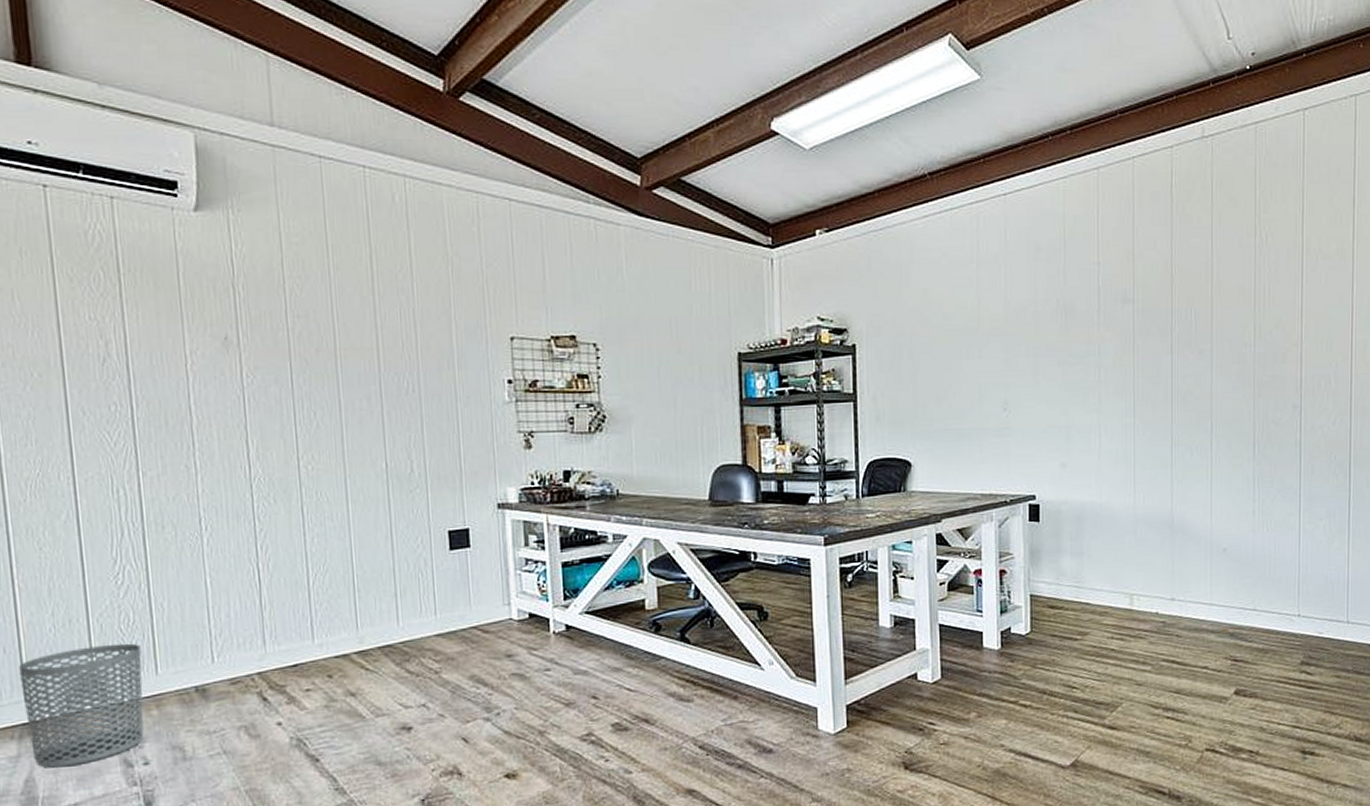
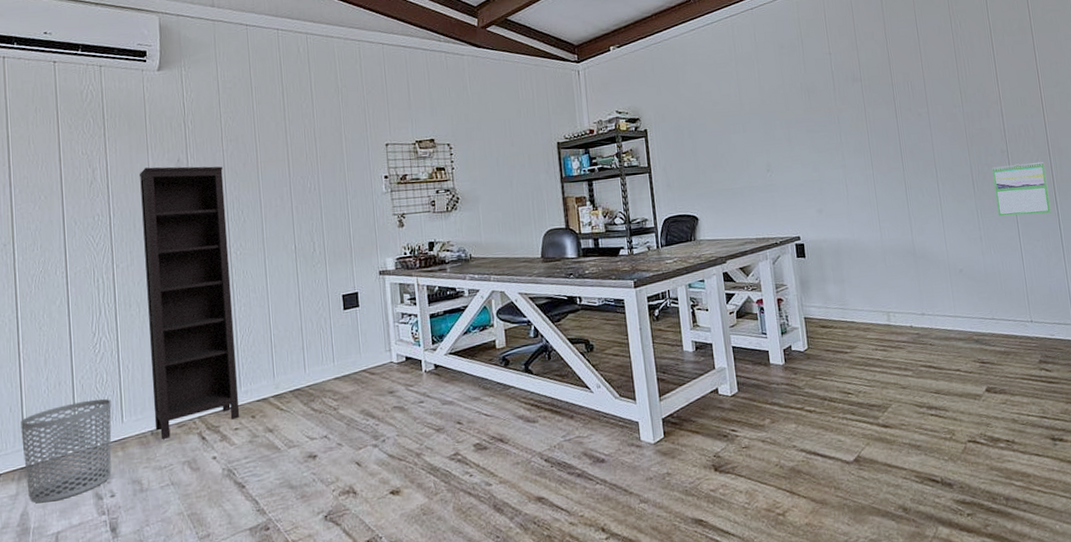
bookcase: none [170,344,313,698] -> present [139,166,240,439]
calendar: none [1279,422,1343,488] -> present [992,161,1052,217]

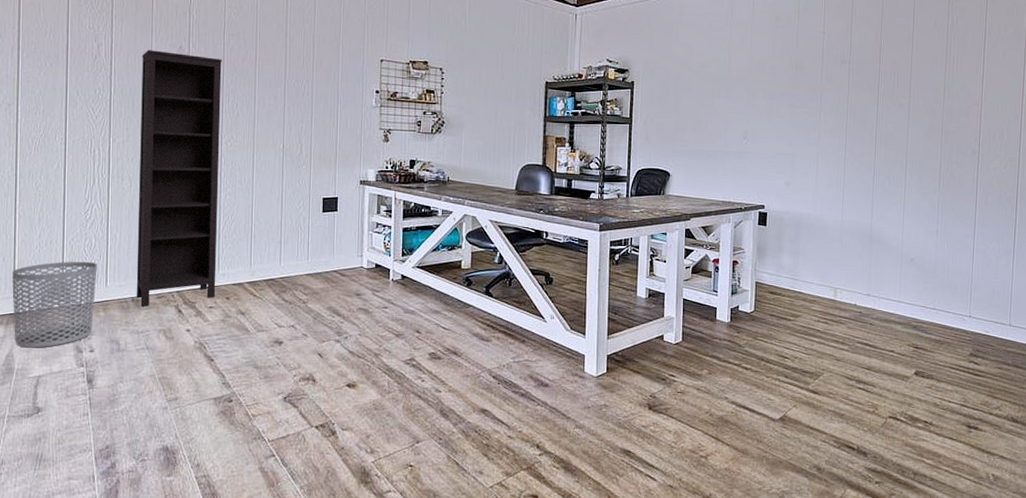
calendar: present [992,161,1052,217] -> none [958,166,1013,218]

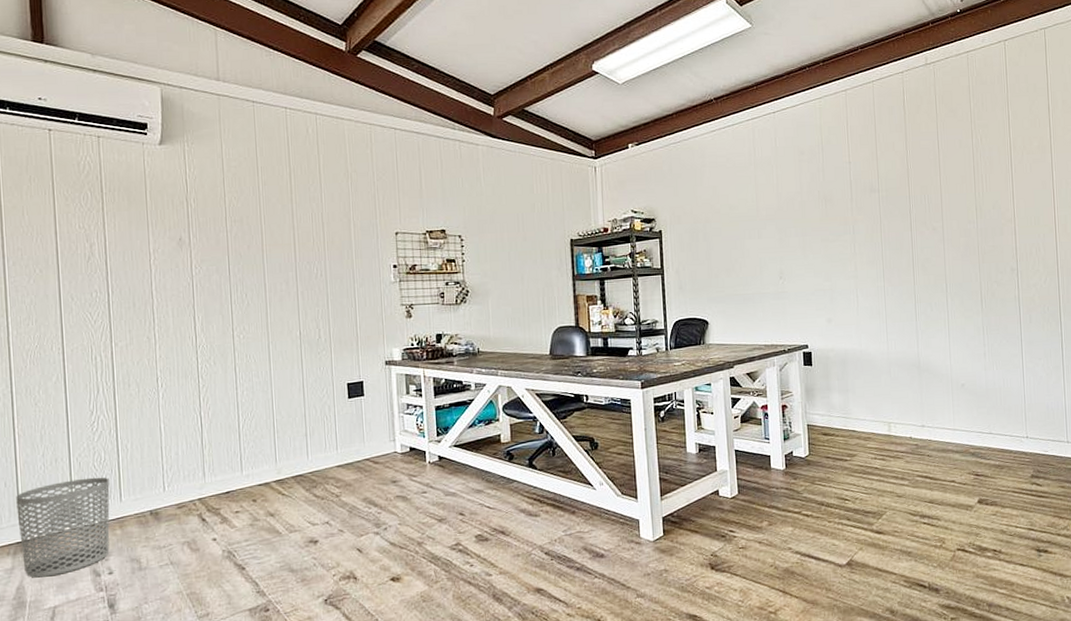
bookcase: present [136,50,222,307] -> none [138,244,241,519]

